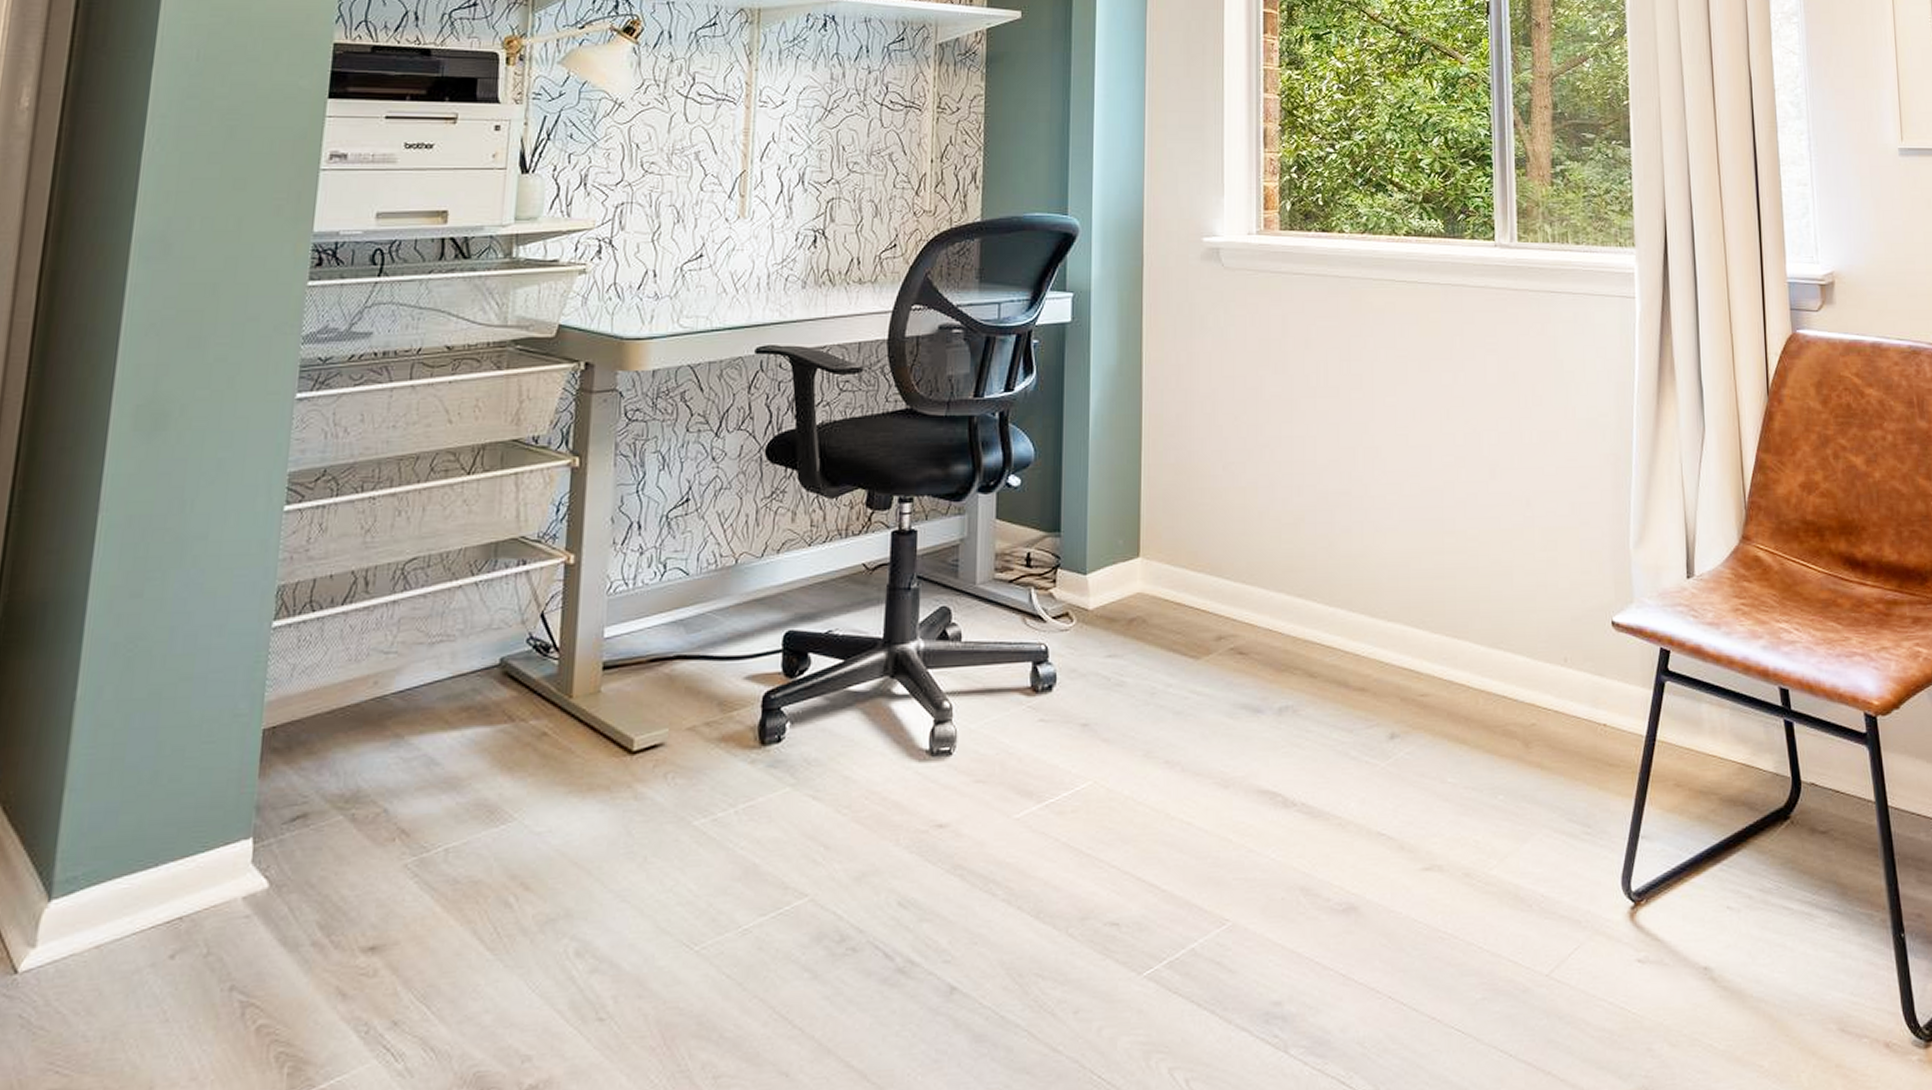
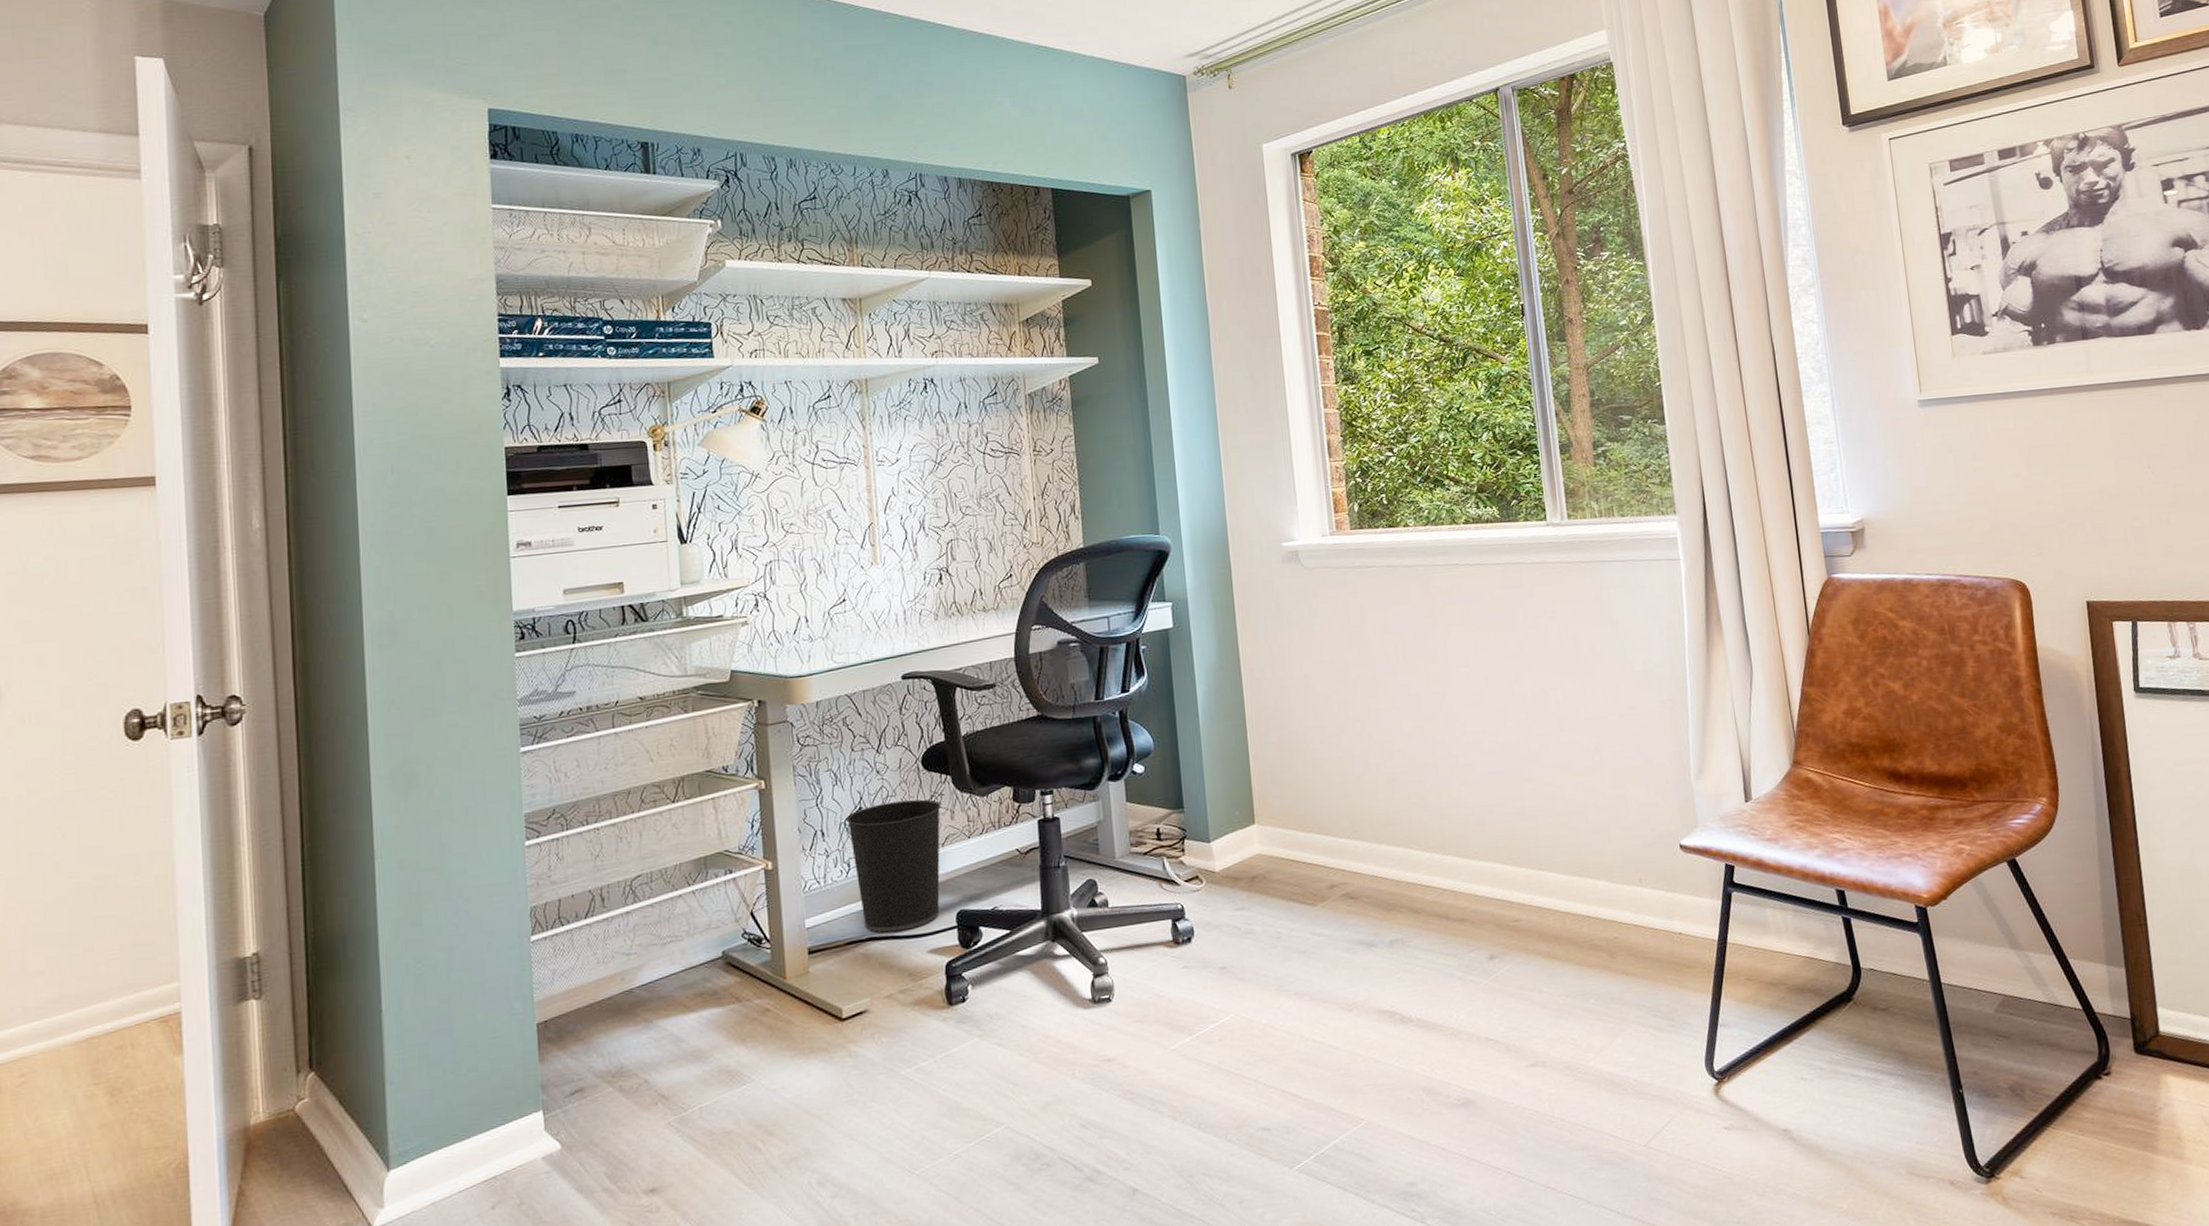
wastebasket: none [668,494,782,651] -> present [845,799,941,933]

